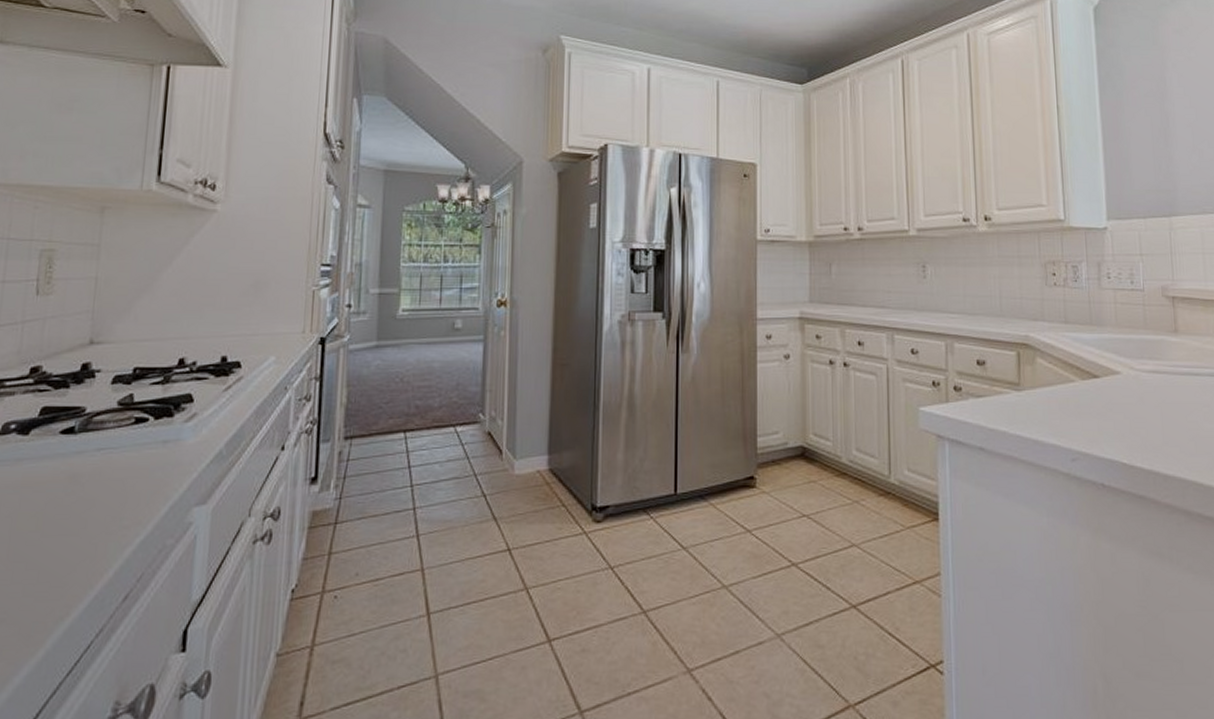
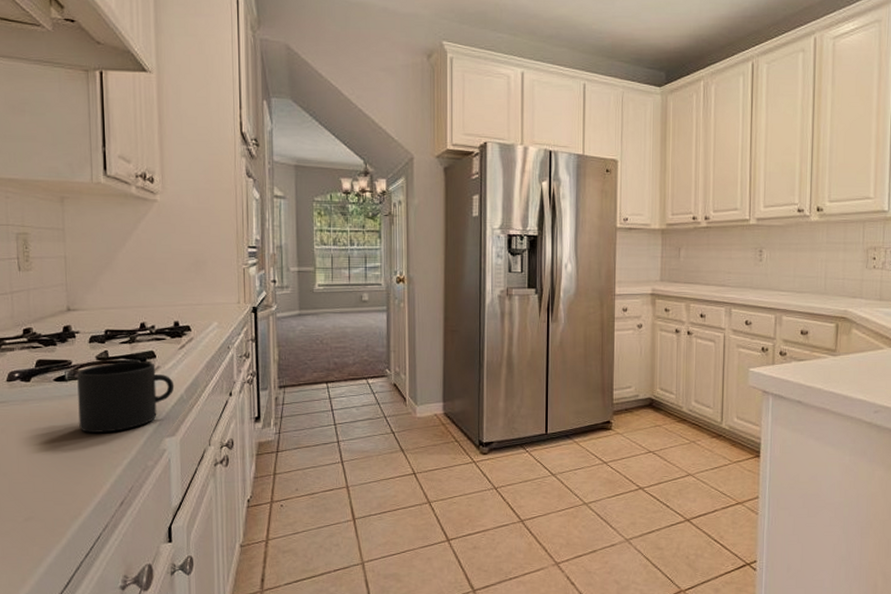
mug: none [83,407,213,501] -> present [77,361,175,433]

